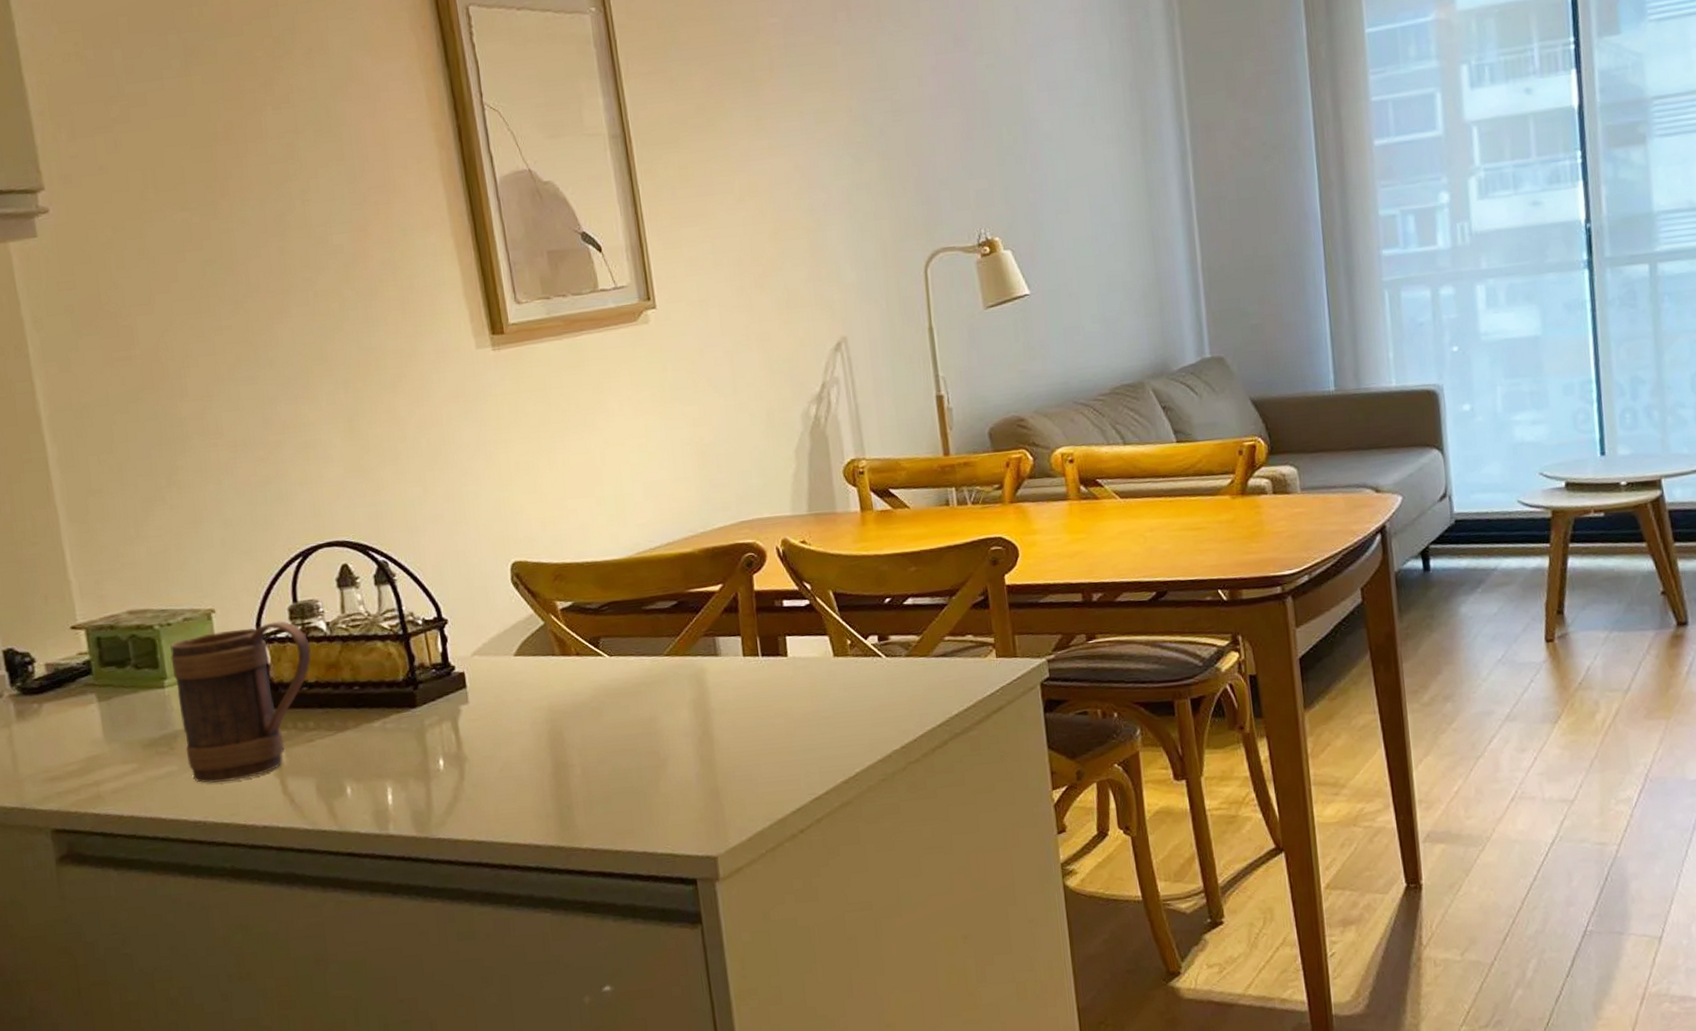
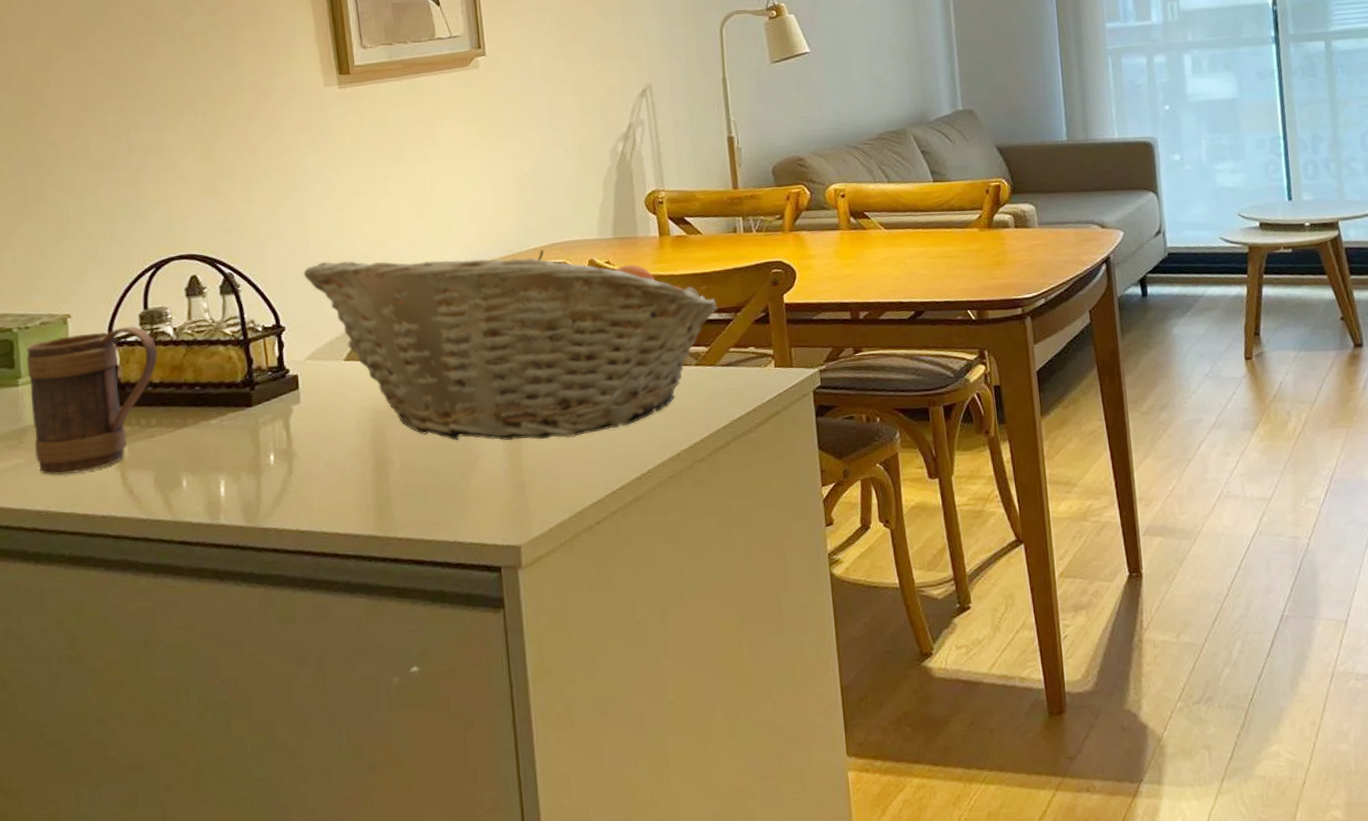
fruit basket: none [464,528,931,742] -> present [303,249,719,441]

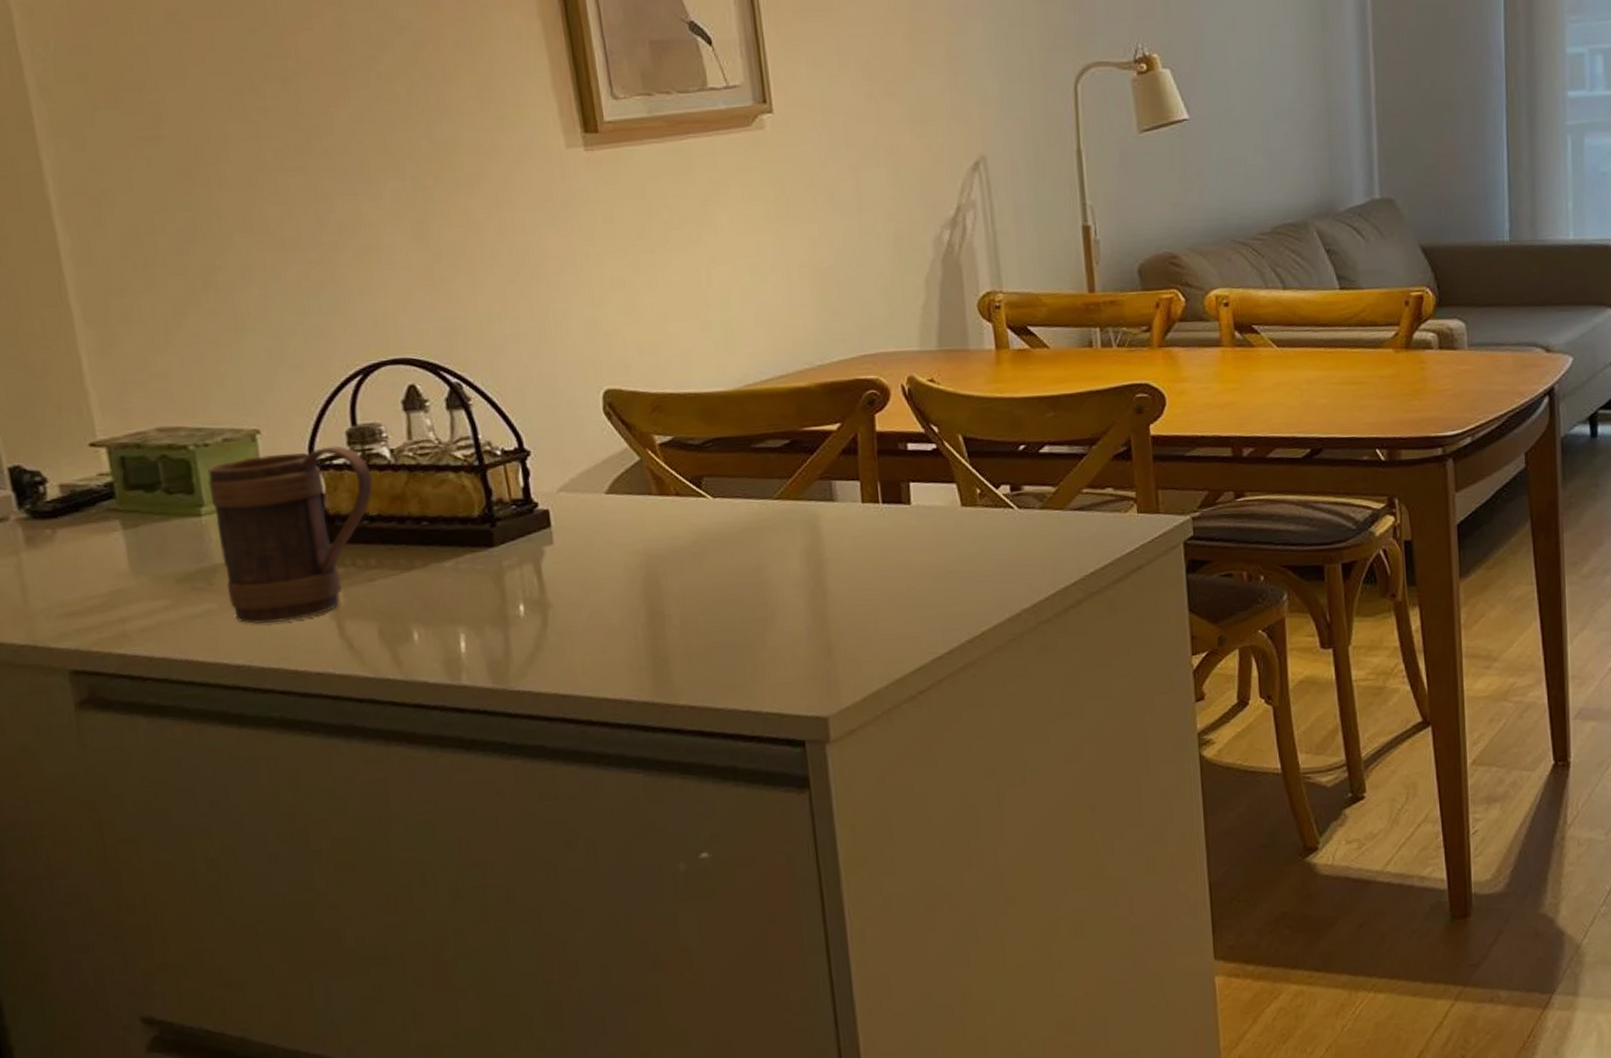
fruit basket: present [303,249,719,441] -> none [550,362,1069,594]

